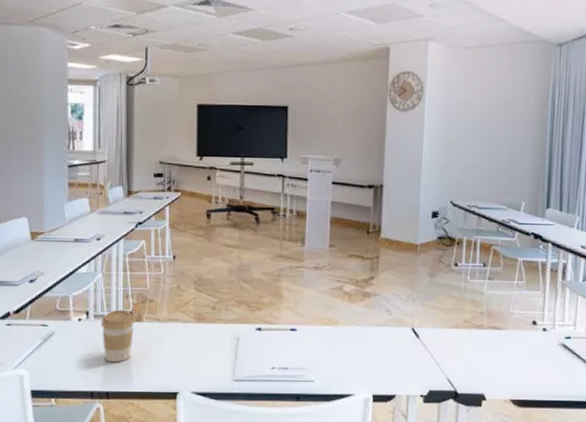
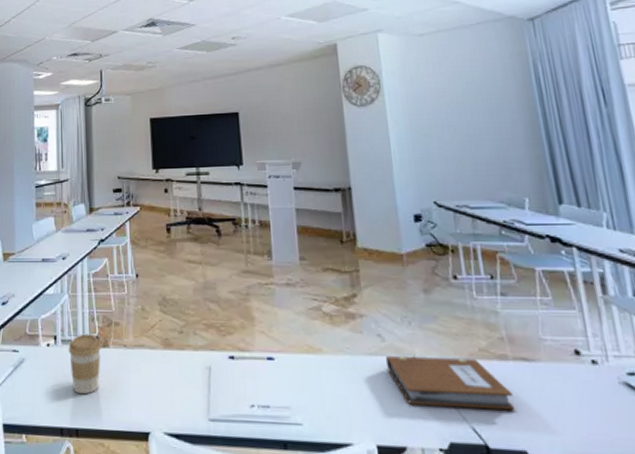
notebook: none [390,326,483,366] -> present [386,355,514,411]

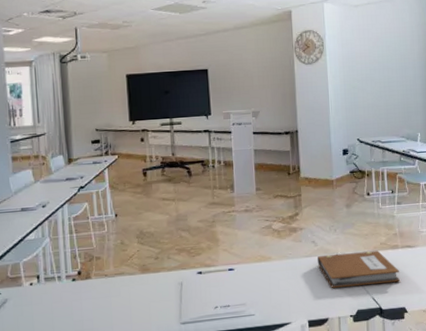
coffee cup: present [68,333,102,395] -> none [51,269,84,322]

